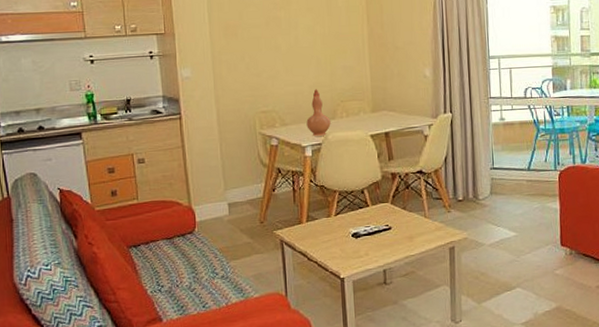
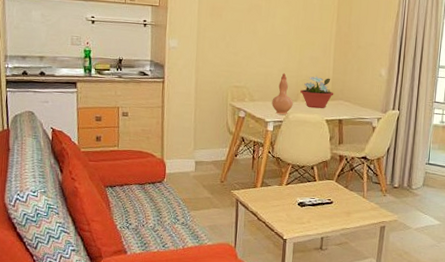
potted flower: none [337,87,376,124] -> present [300,76,334,109]

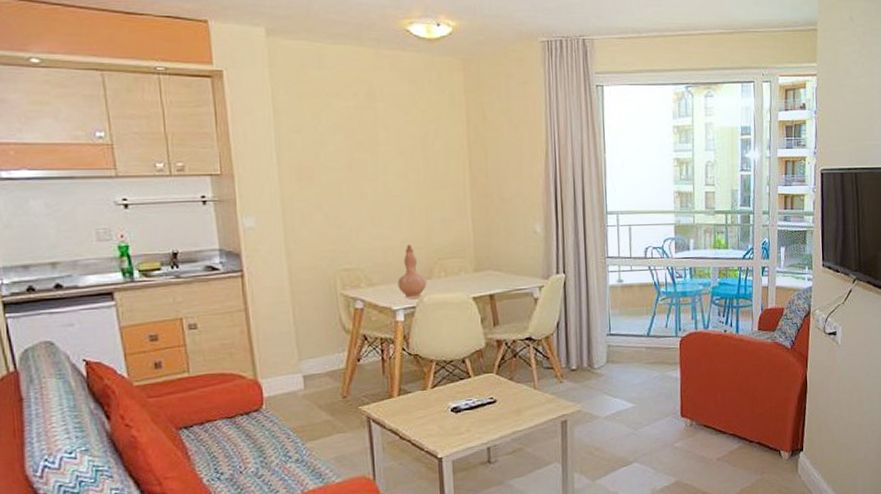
potted flower: present [300,76,334,109] -> none [434,243,479,285]

